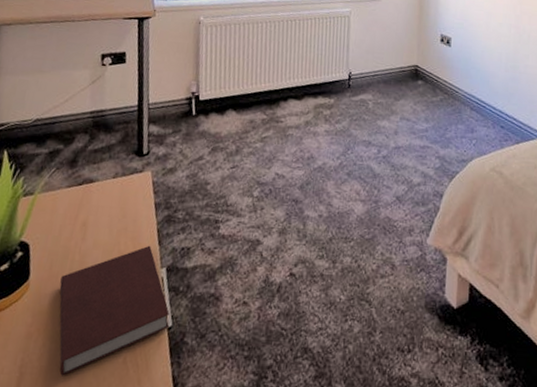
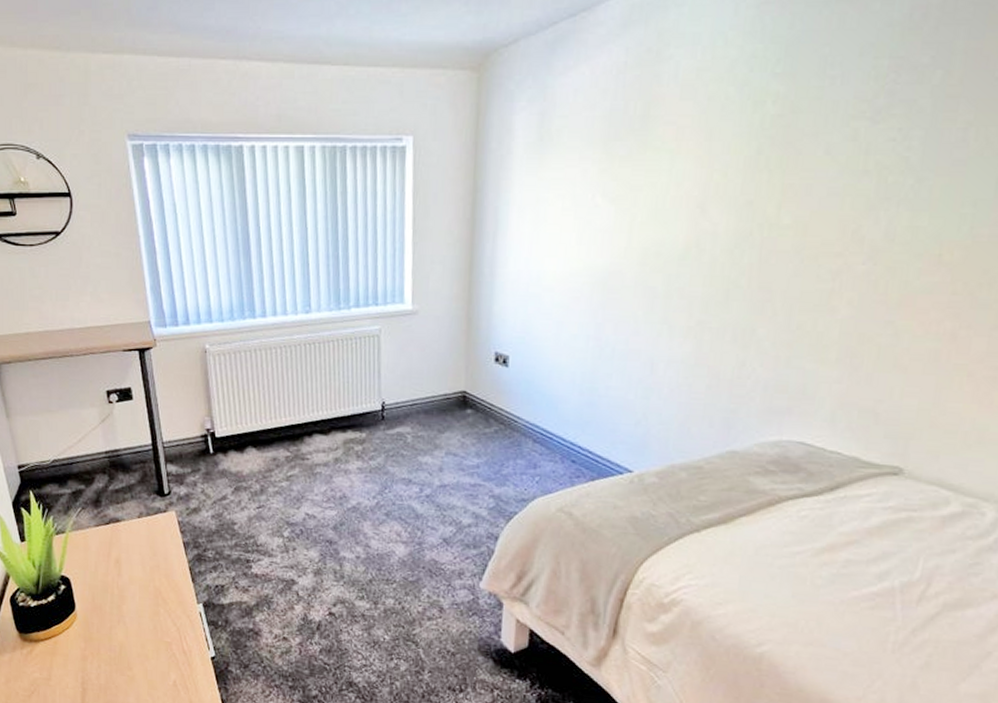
notebook: present [59,245,170,376] -> none [104,582,212,694]

